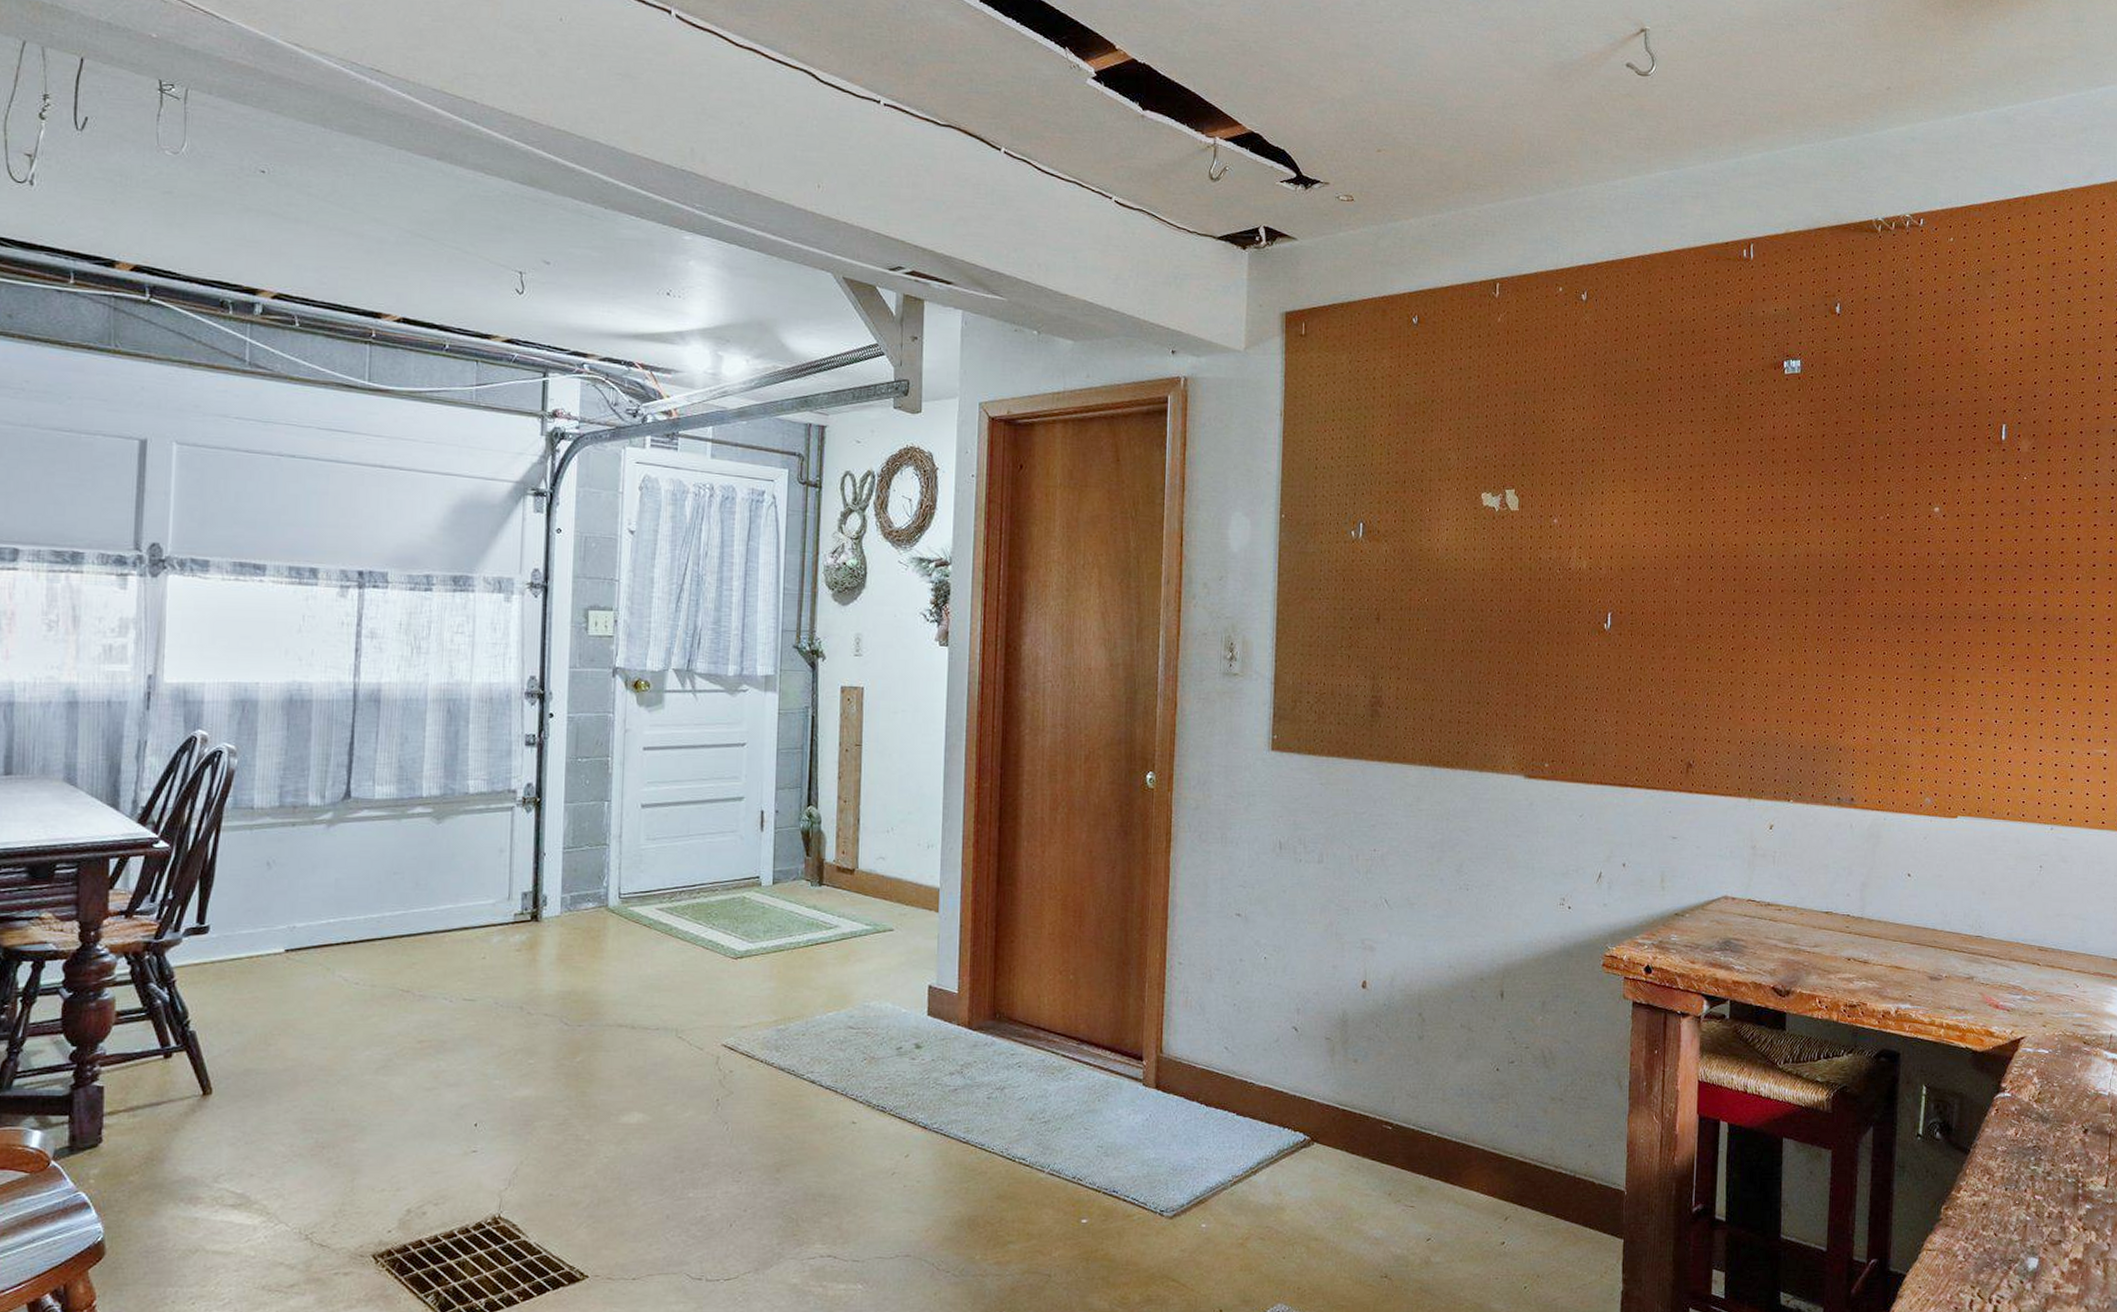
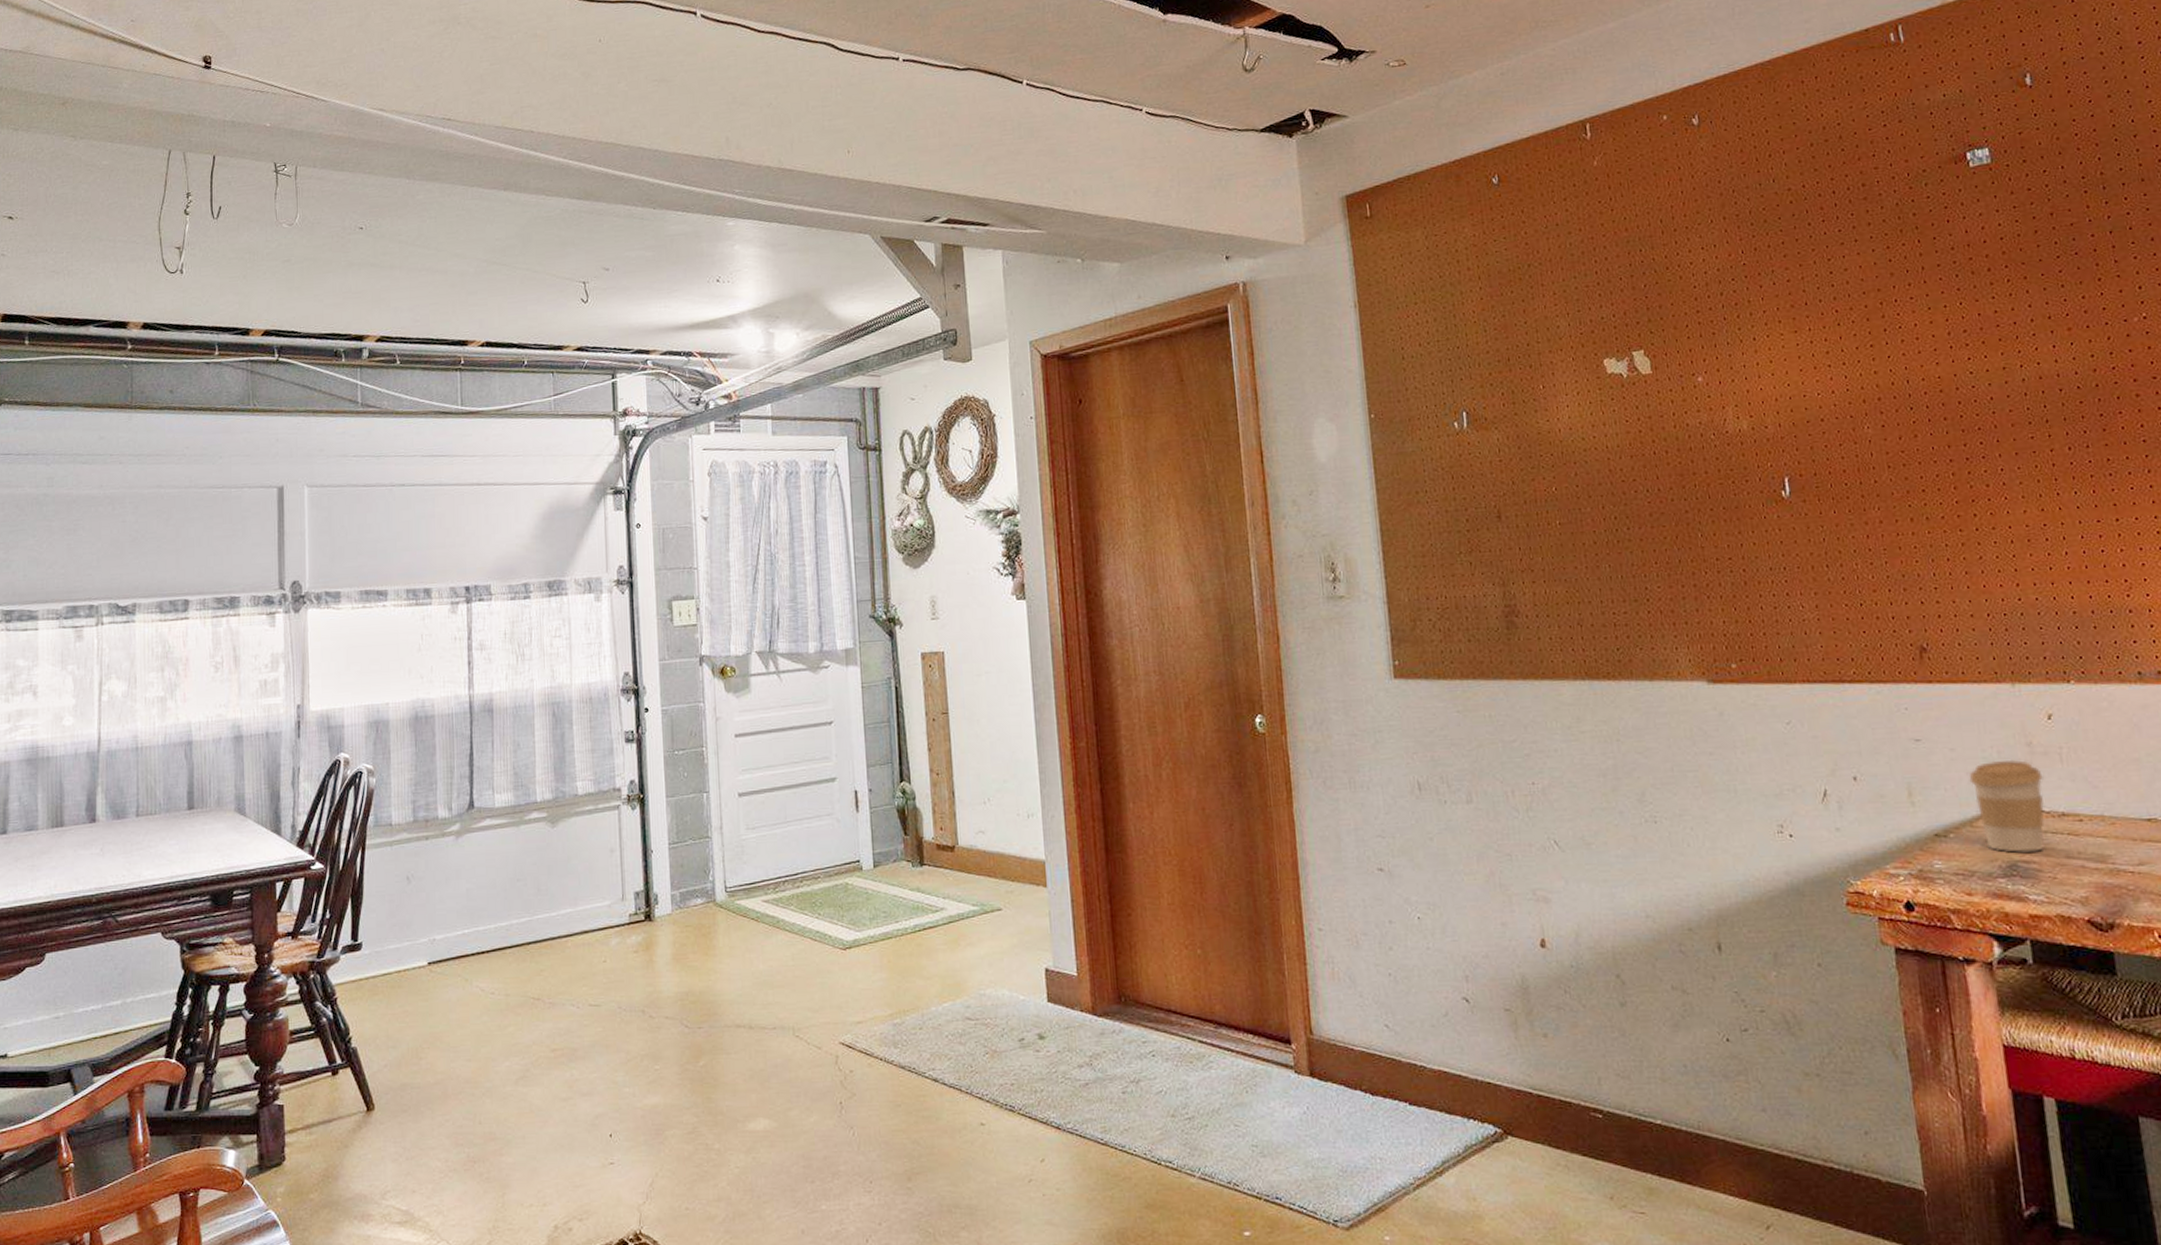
coffee cup: none [1707,858,1759,932] -> present [1969,759,2045,853]

